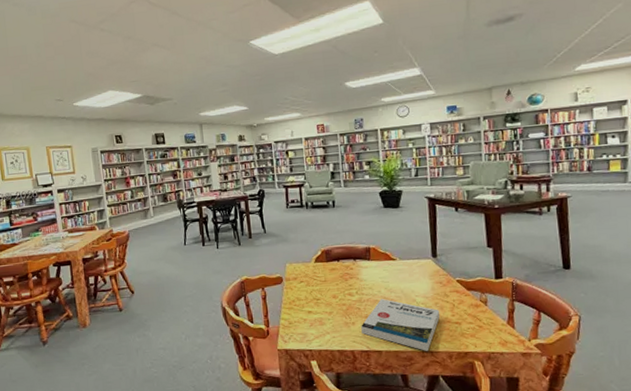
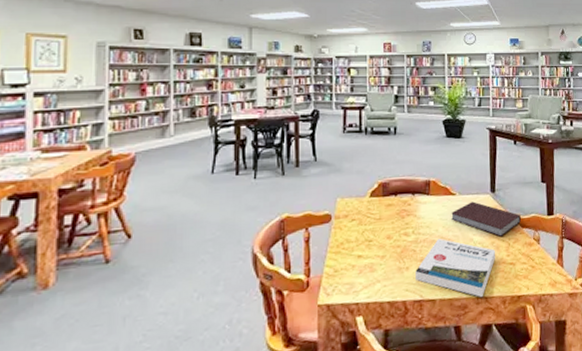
notebook: none [392,266,466,298] -> present [451,201,521,237]

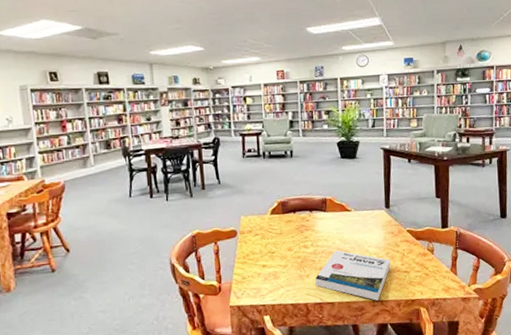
notebook: present [451,201,521,237] -> none [347,217,415,248]

